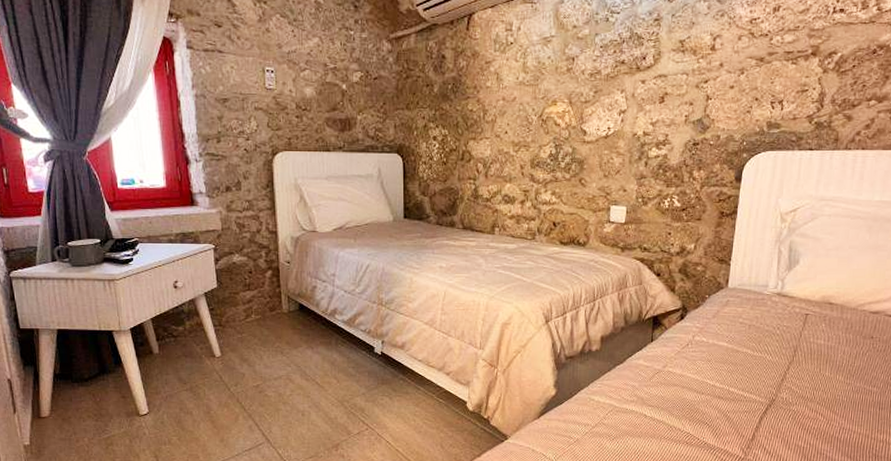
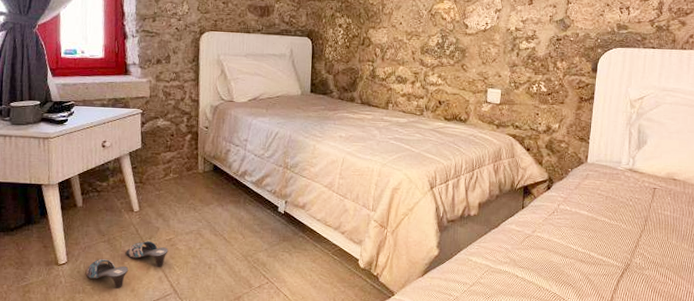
slippers: none [171,388,257,439] -> present [86,241,169,288]

